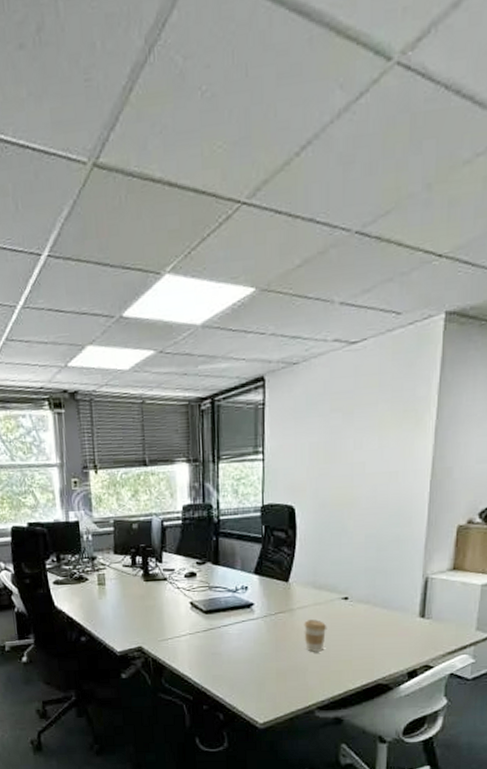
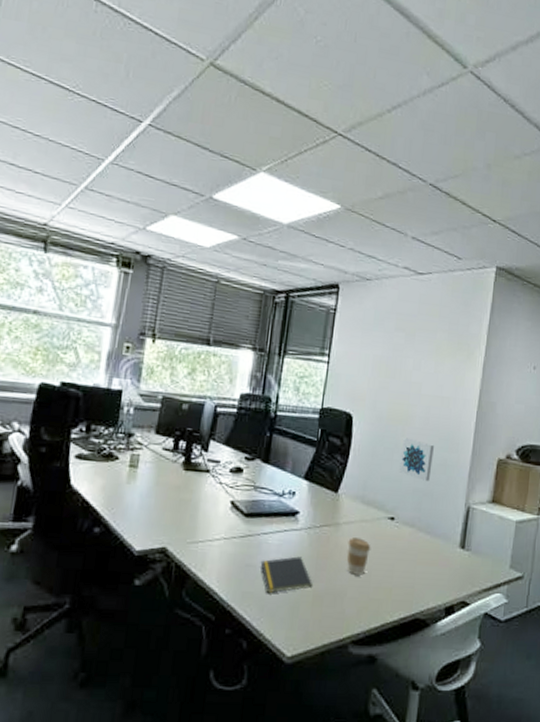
notepad: none [224,641,274,674] -> present [260,556,312,593]
wall art: none [349,520,384,559] -> present [399,437,434,481]

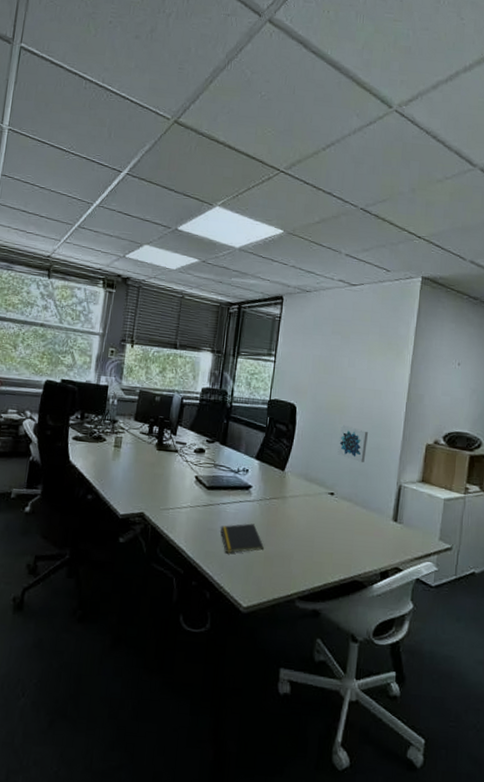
coffee cup: present [346,537,371,575] -> none [292,509,314,541]

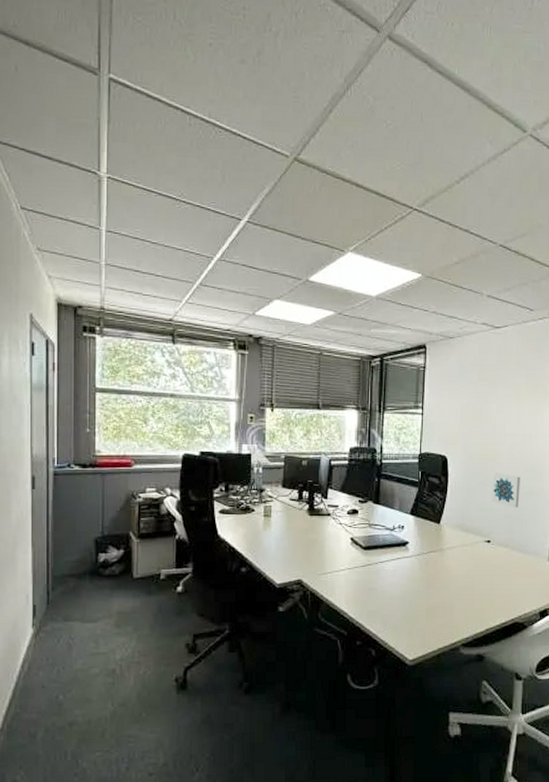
notepad: present [220,523,264,553] -> none [380,579,425,610]

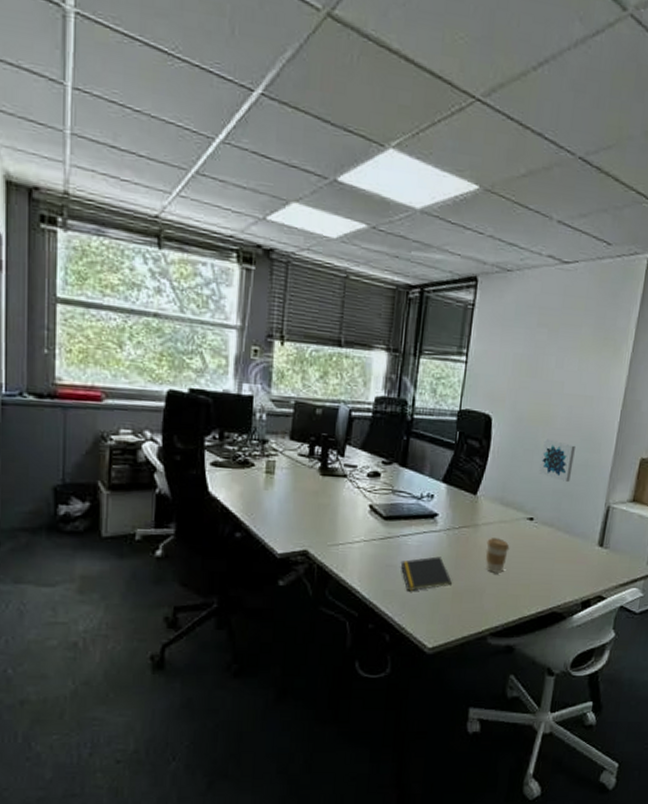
notepad: none [380,579,425,610] -> present [400,556,452,591]
coffee cup: none [452,560,472,590] -> present [485,538,510,573]

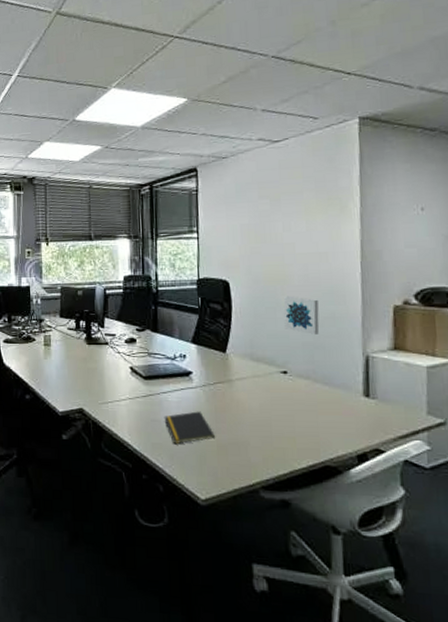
coffee cup: present [485,538,510,573] -> none [243,392,268,426]

